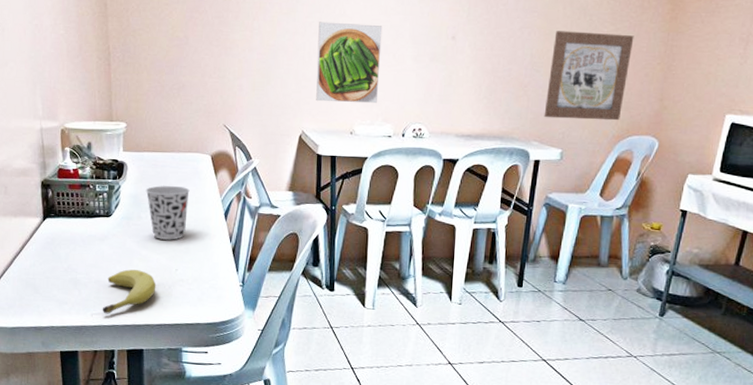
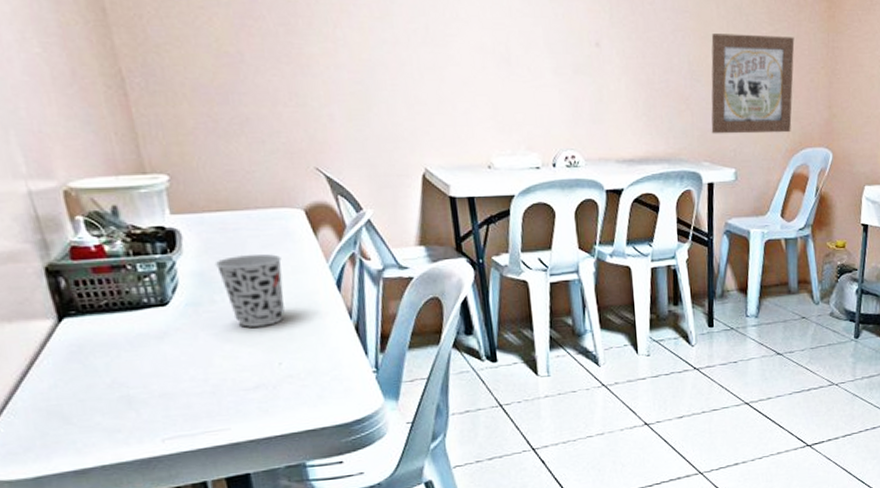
fruit: present [102,269,156,314] -> none [177,371,255,437]
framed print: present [316,22,383,104] -> none [426,28,517,130]

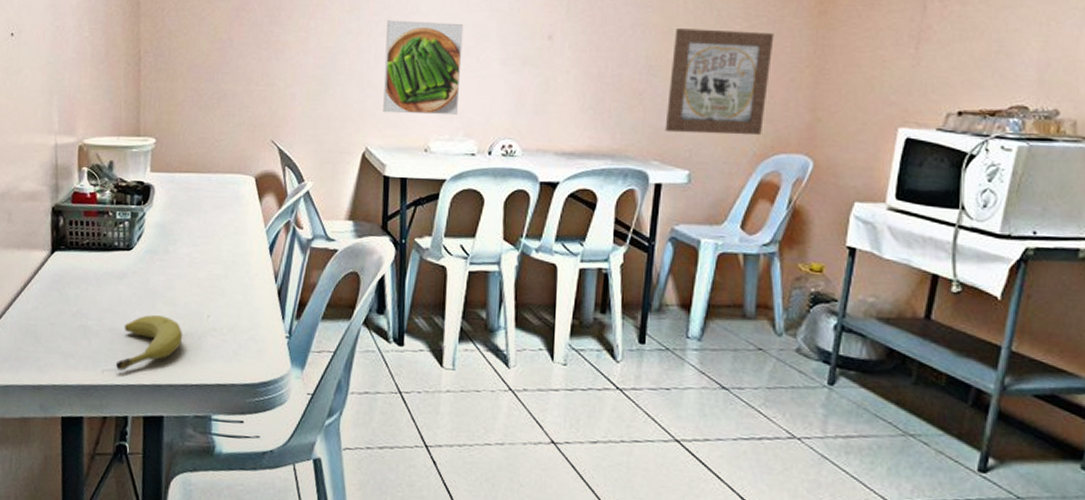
fruit: none [177,371,255,437] -> present [115,315,183,371]
cup: present [214,254,285,327] -> none [174,212,228,280]
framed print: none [426,28,517,130] -> present [383,20,464,116]

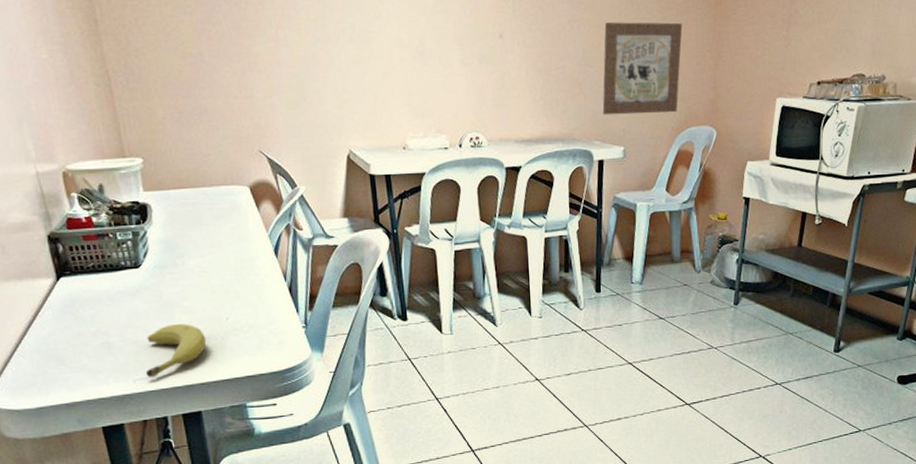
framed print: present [383,20,464,116] -> none [352,26,429,116]

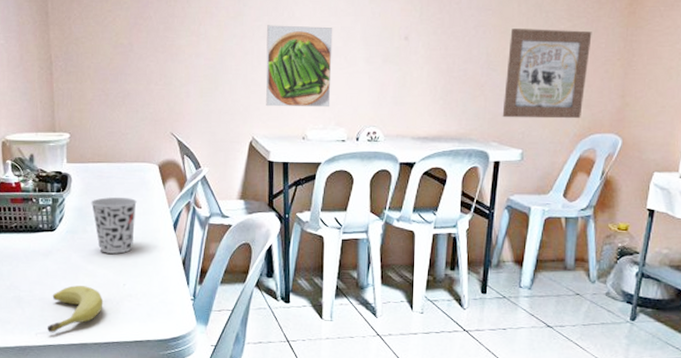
cup: none [177,225,232,287] -> present [90,196,137,254]
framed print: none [352,26,429,116] -> present [266,25,333,108]

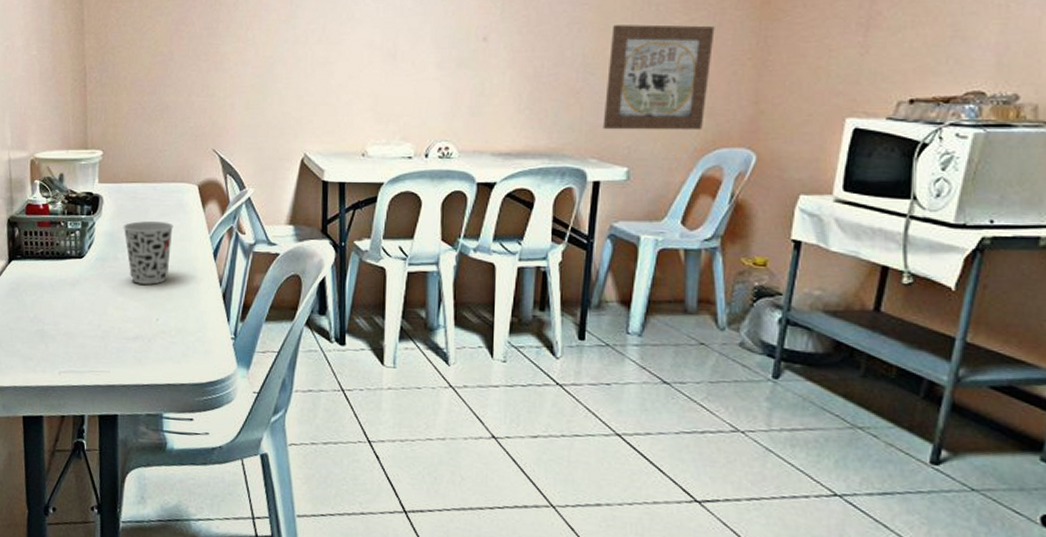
fruit: present [47,285,104,333] -> none [71,319,134,372]
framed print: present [266,25,333,108] -> none [320,27,399,120]

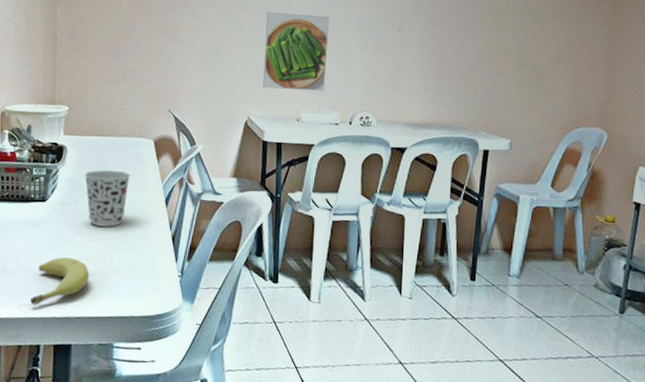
fruit: none [71,319,134,372] -> present [30,257,90,306]
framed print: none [320,27,399,120] -> present [262,12,330,92]
wall art: present [602,24,715,131] -> none [491,25,577,112]

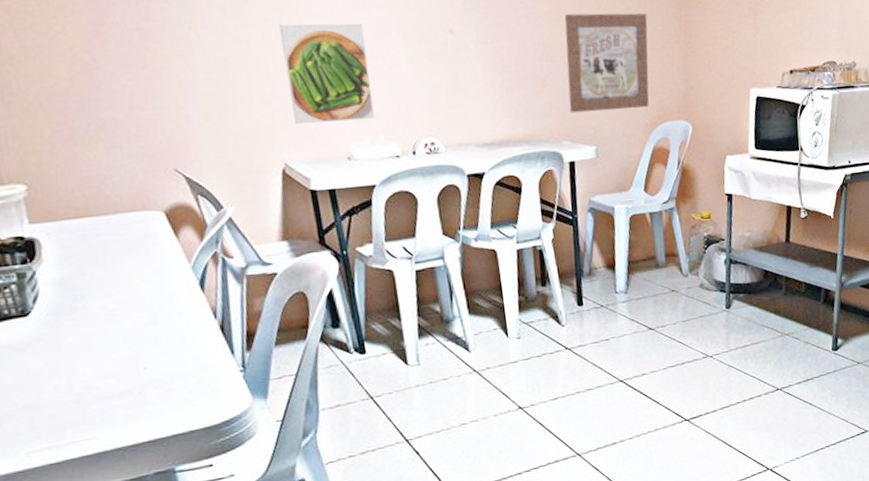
fruit: present [30,257,90,306] -> none [41,378,120,449]
cup: present [84,169,130,227] -> none [75,258,148,334]
wall art: none [491,25,577,112] -> present [564,13,649,113]

